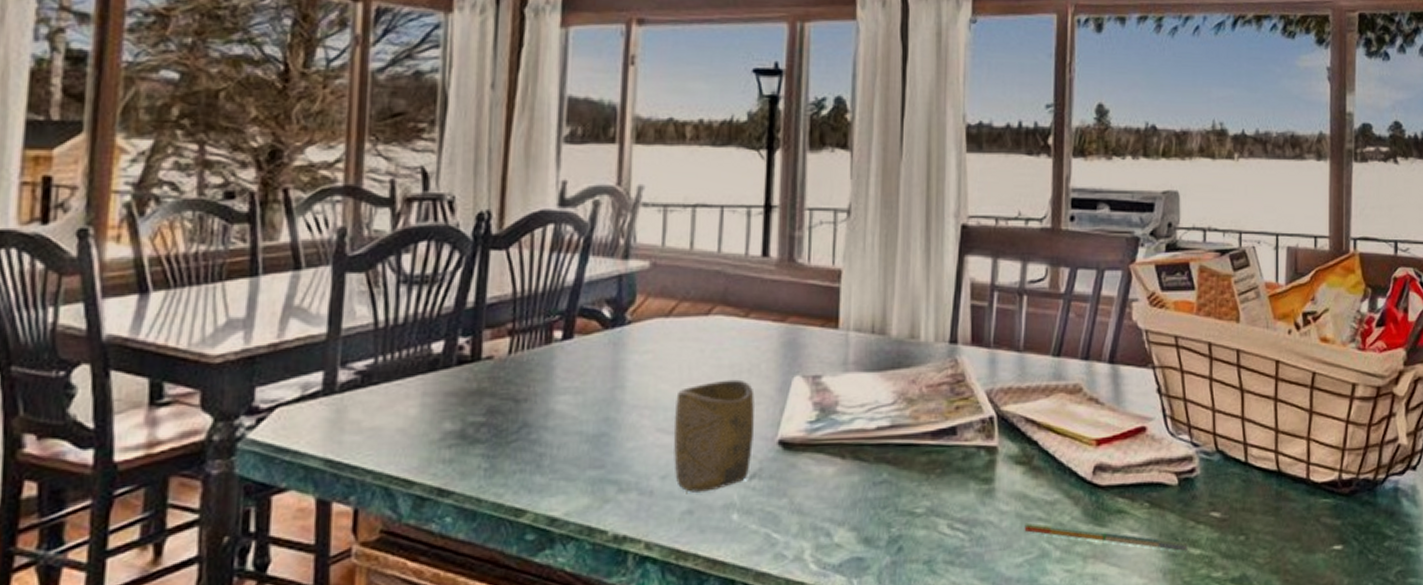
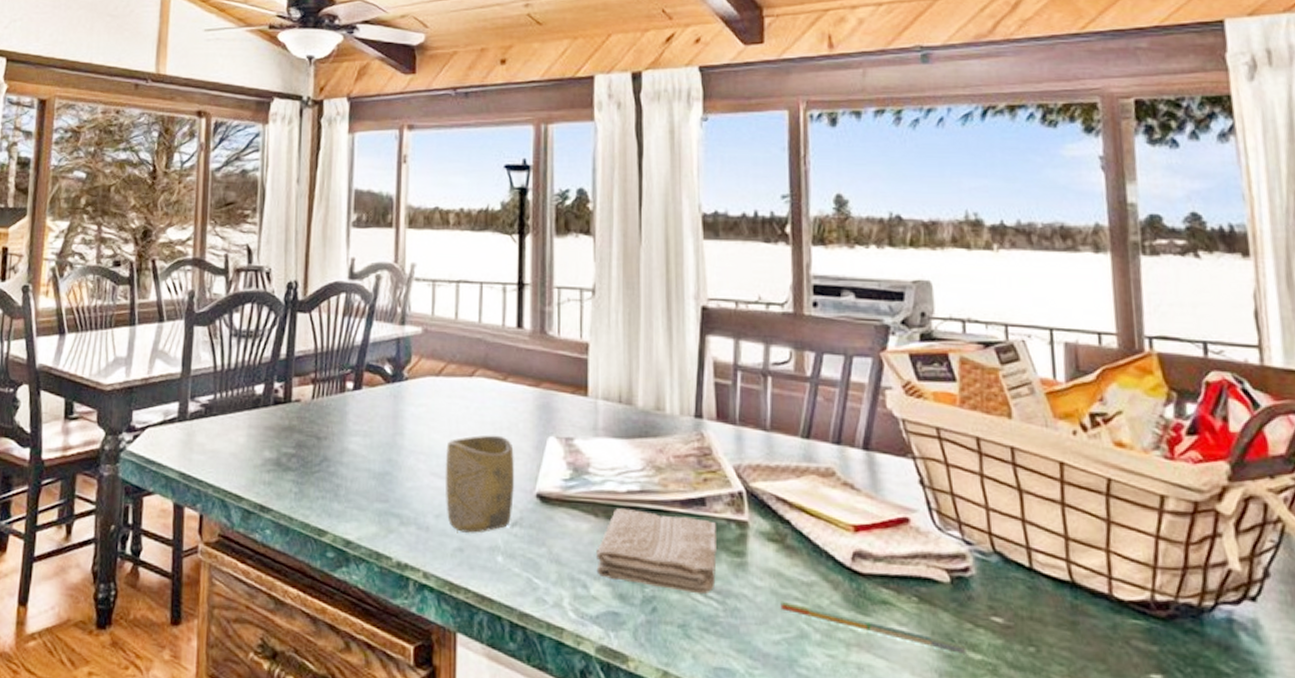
washcloth: none [841,446,967,527] -> present [596,508,718,595]

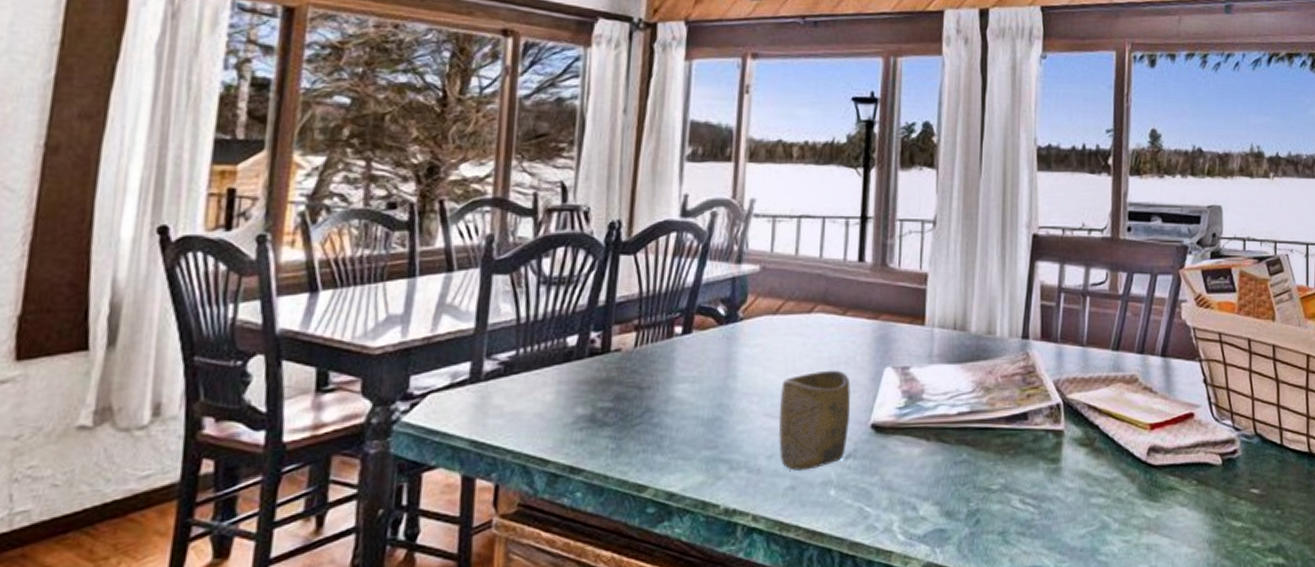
washcloth: present [596,508,718,595] -> none [926,430,1037,502]
pen: present [780,600,966,654] -> none [1087,498,1231,524]

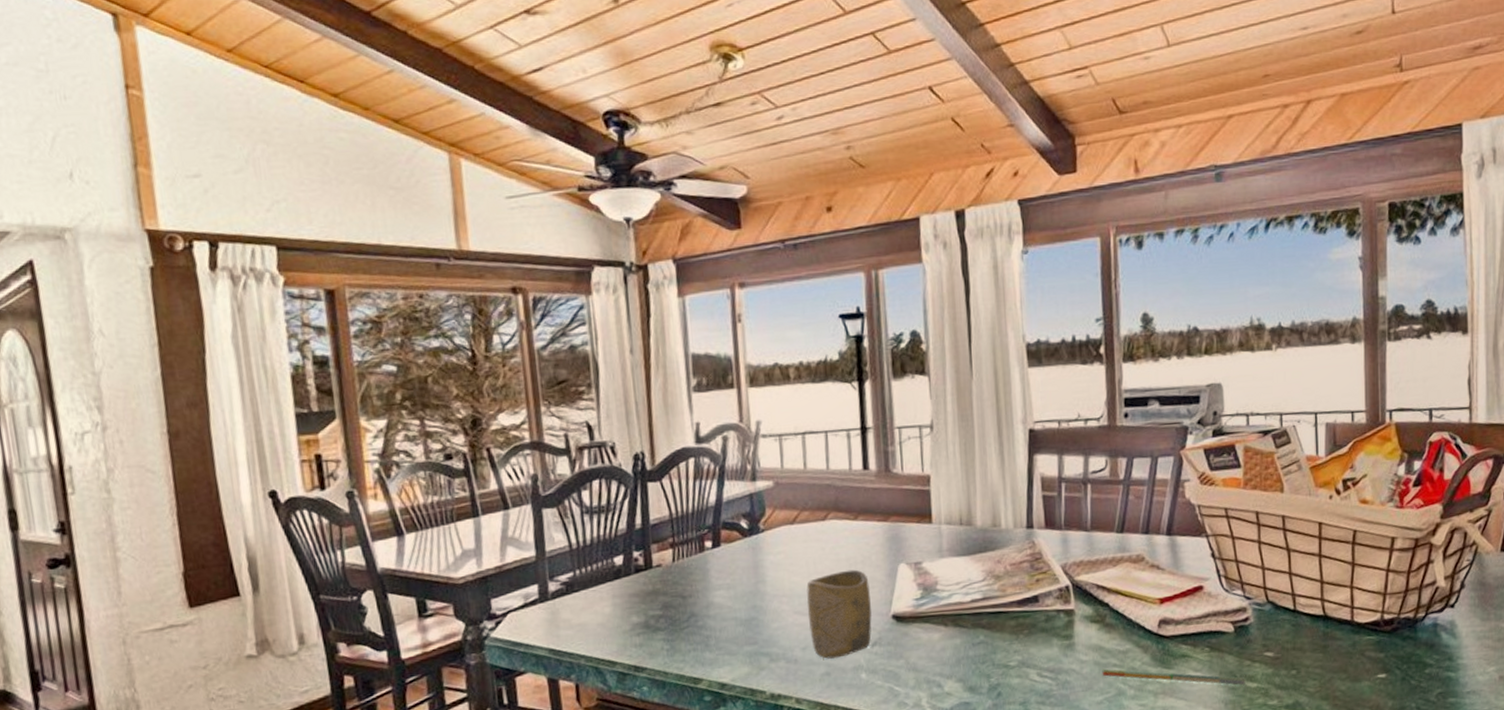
pen: none [1087,498,1231,524] -> present [1102,668,1246,685]

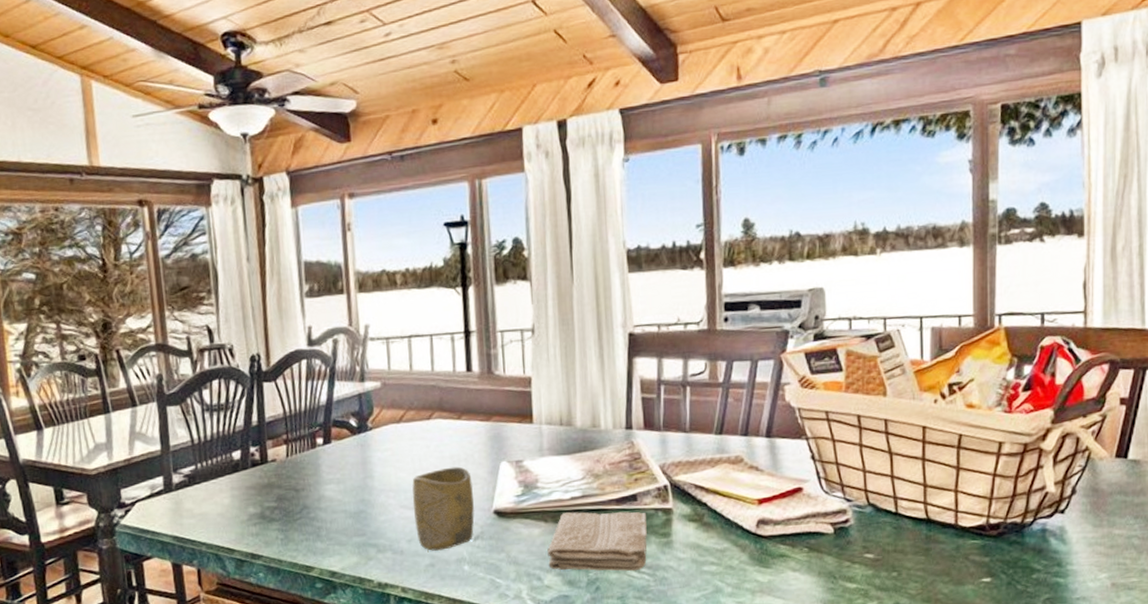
washcloth: none [947,613,1050,676] -> present [547,511,648,572]
pen: present [1102,668,1246,685] -> none [699,566,845,586]

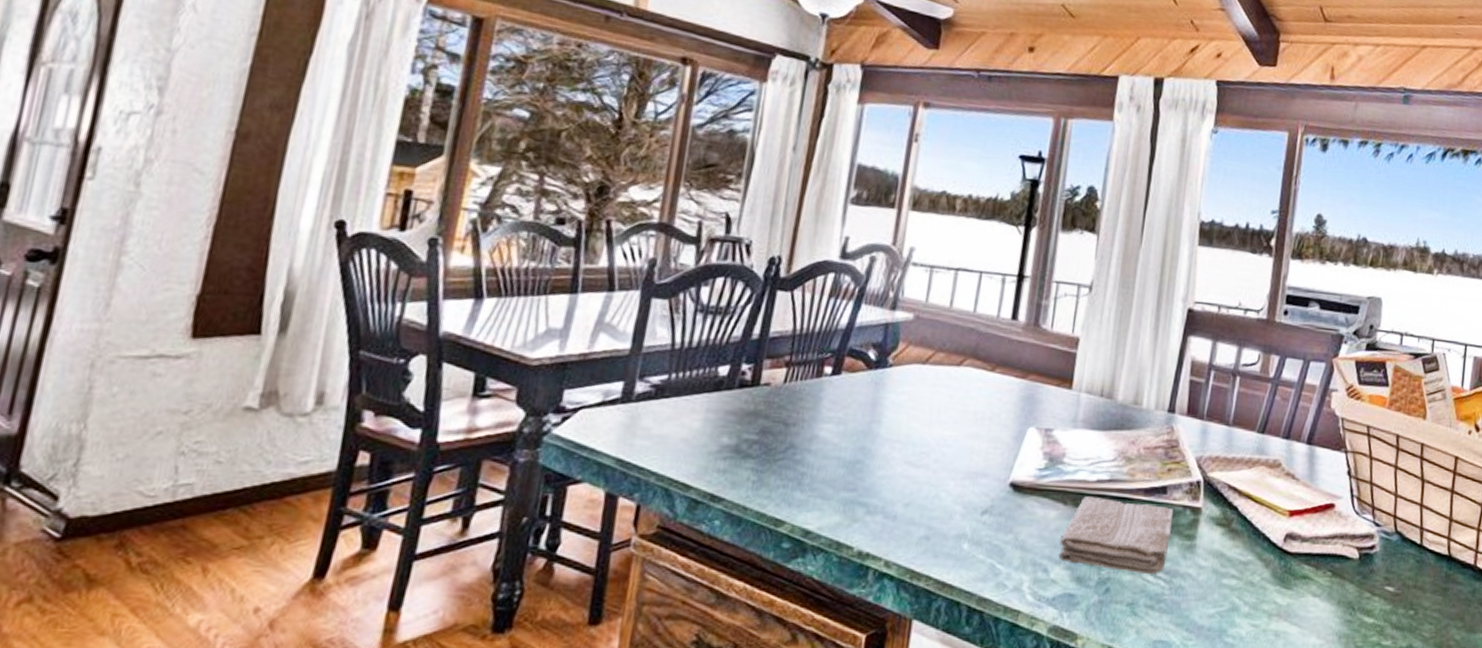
cup: present [412,466,475,551] -> none [917,424,993,522]

